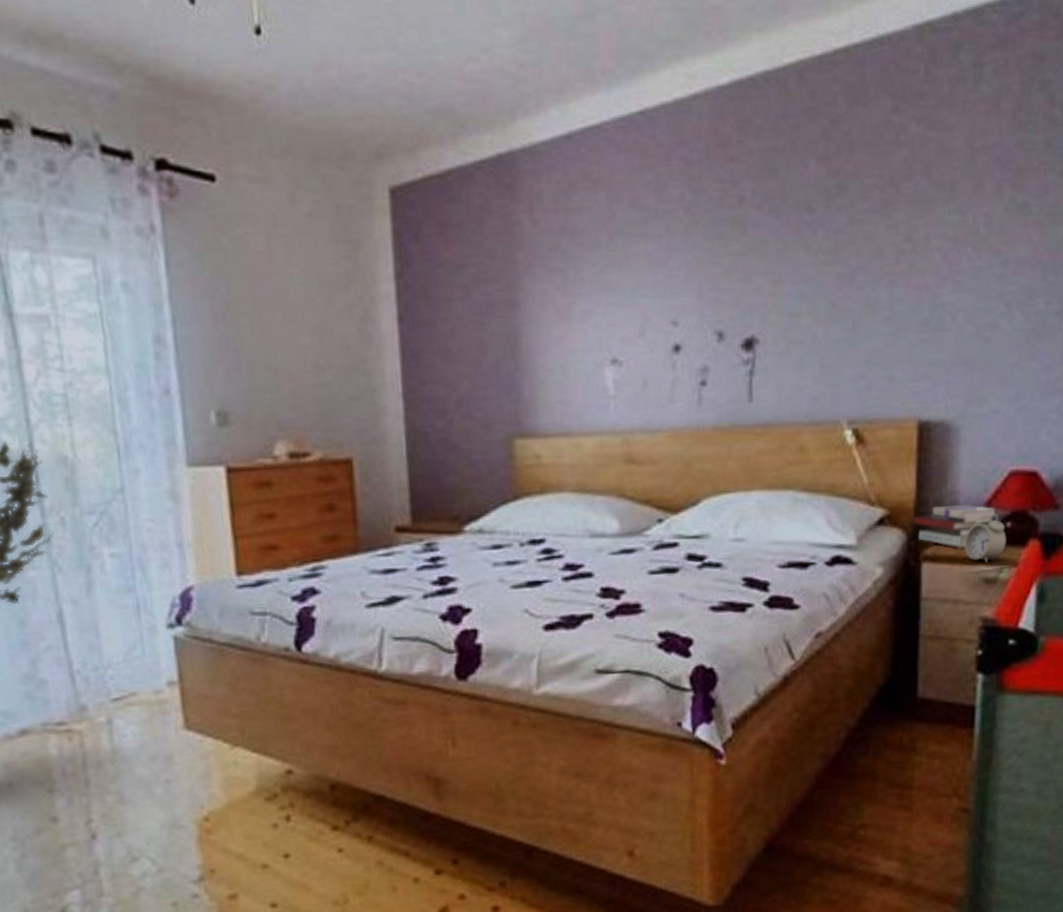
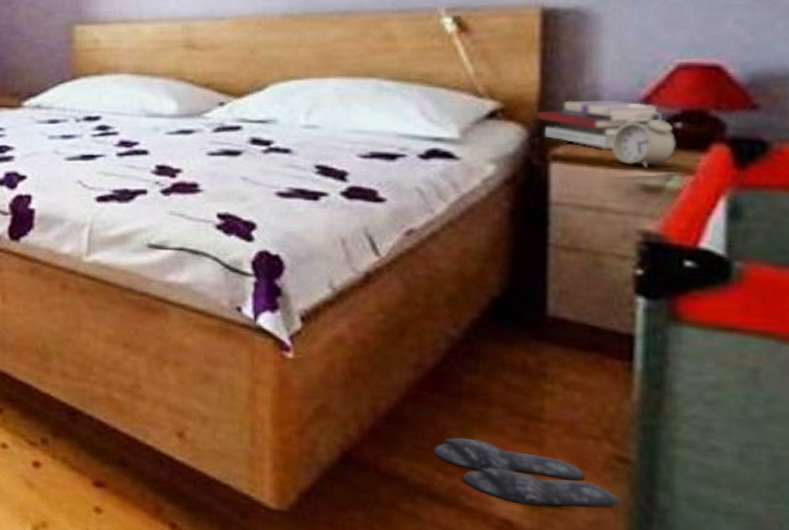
slippers: none [836,812,964,860] -> present [434,437,622,508]

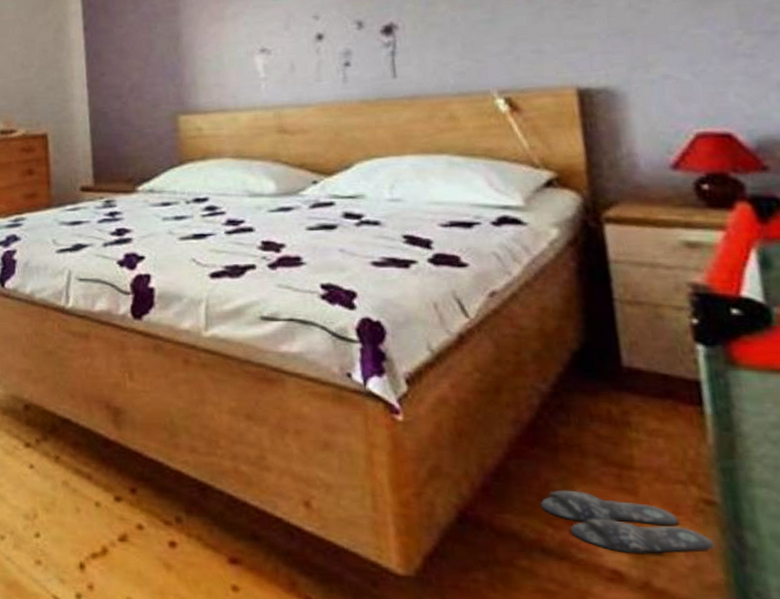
books: present [535,100,658,151] -> none [585,167,687,212]
alarm clock: present [611,111,676,168] -> none [652,175,707,226]

